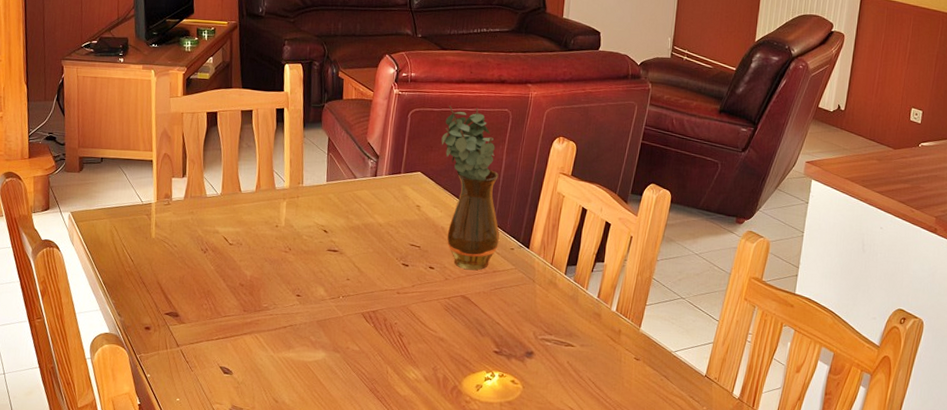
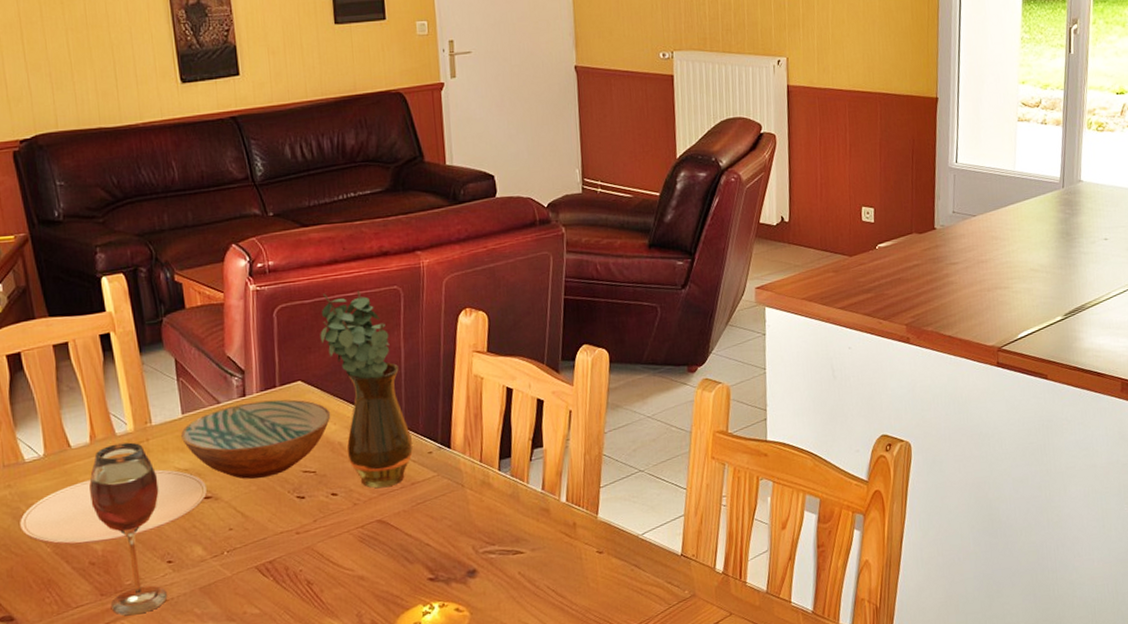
plate: none [195,219,336,271] -> present [20,469,208,545]
wineglass: none [248,195,301,332] -> present [88,442,167,616]
bowl: none [322,182,440,244] -> present [180,399,331,479]

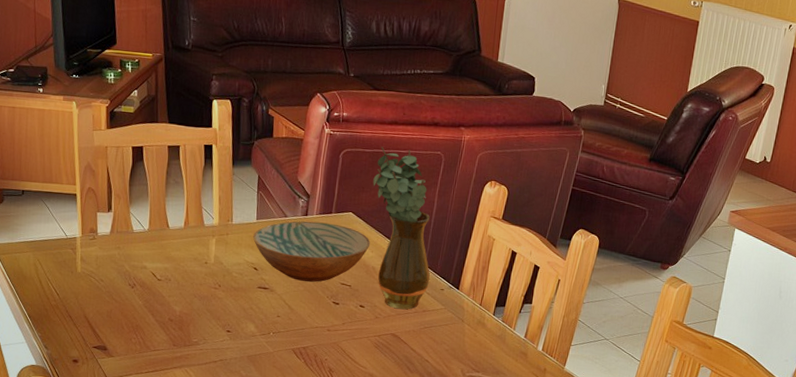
plate: present [20,469,208,545] -> none [122,255,266,307]
wineglass: present [88,442,167,616] -> none [177,232,230,366]

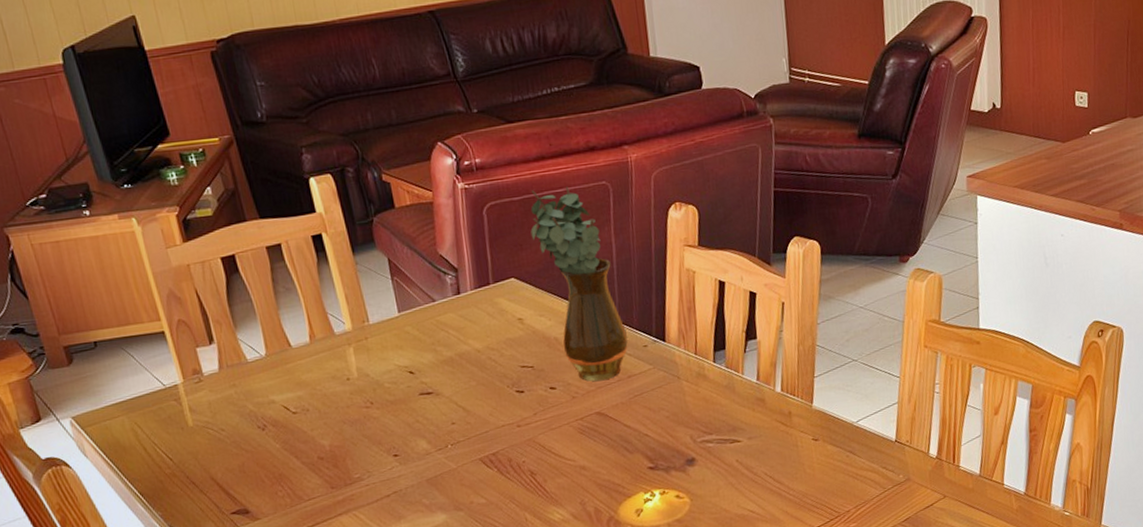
bowl: present [252,221,371,282] -> none [398,296,546,375]

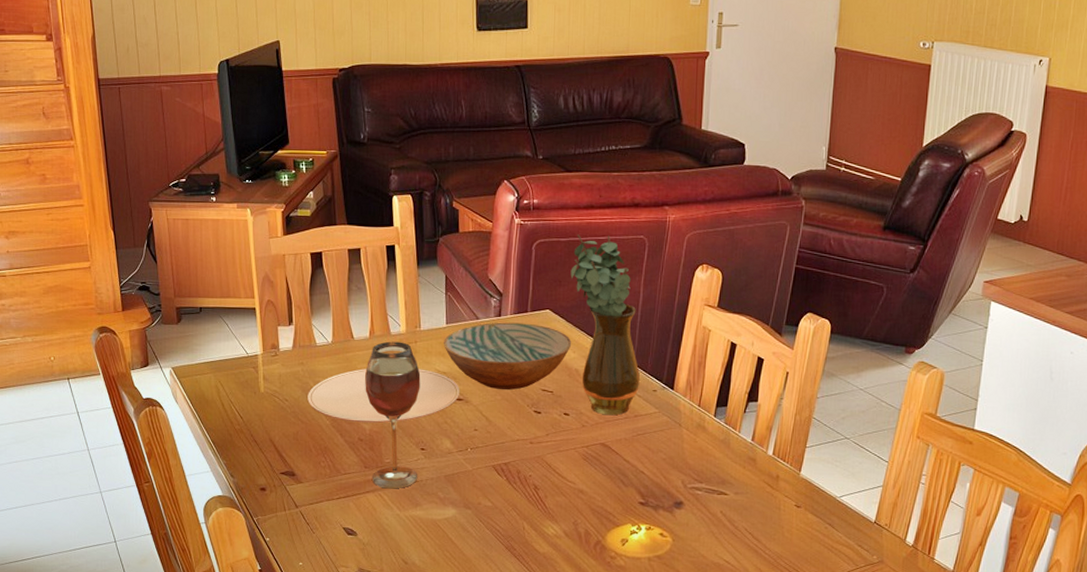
plate: none [247,367,429,441] -> present [307,369,460,424]
wineglass: none [311,341,395,507] -> present [364,341,421,489]
bowl: none [398,296,546,375] -> present [443,322,572,390]

